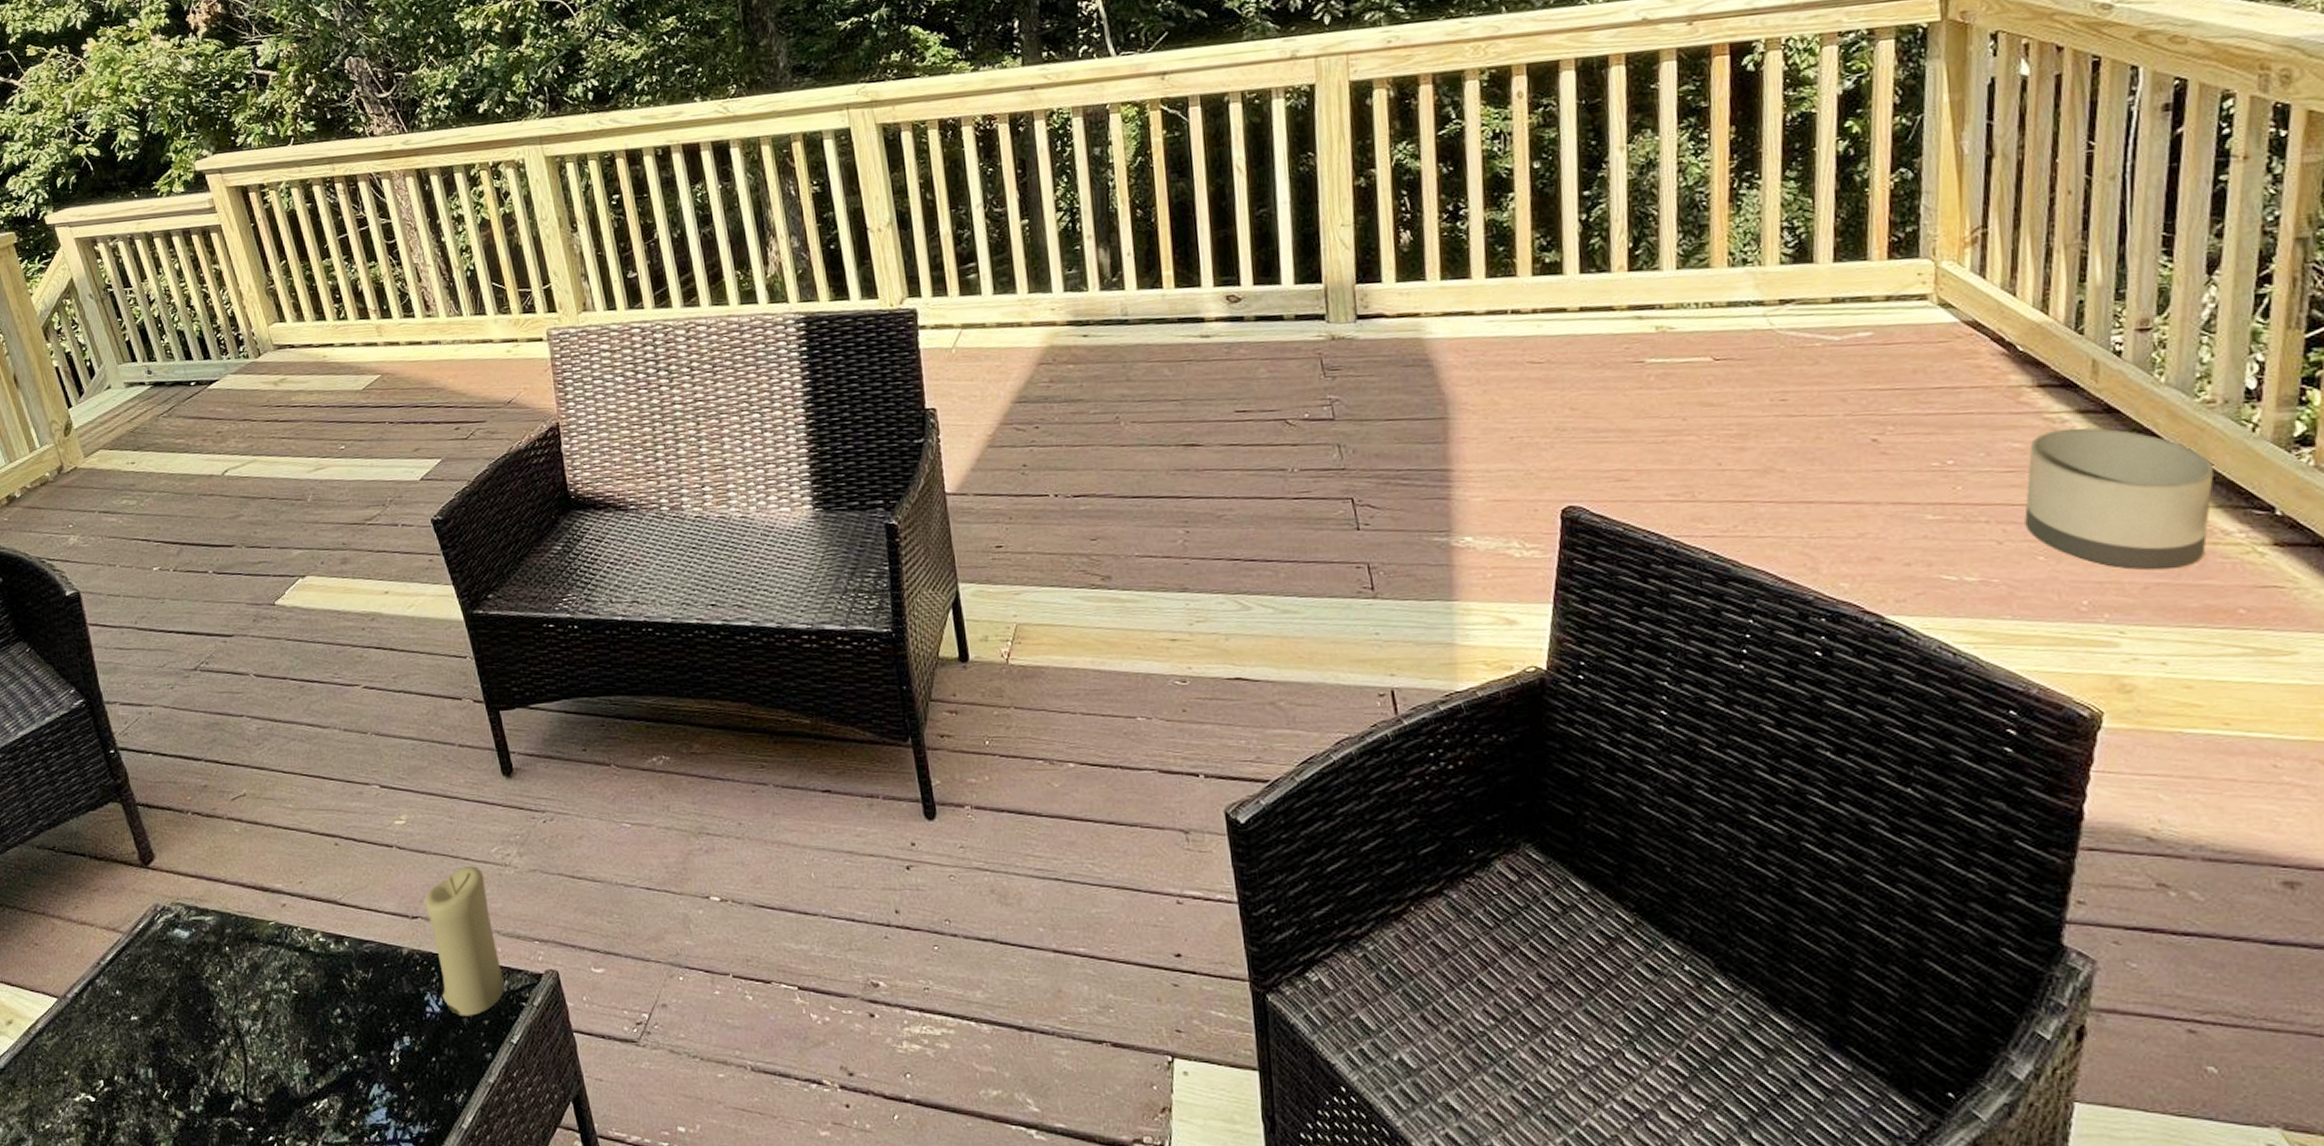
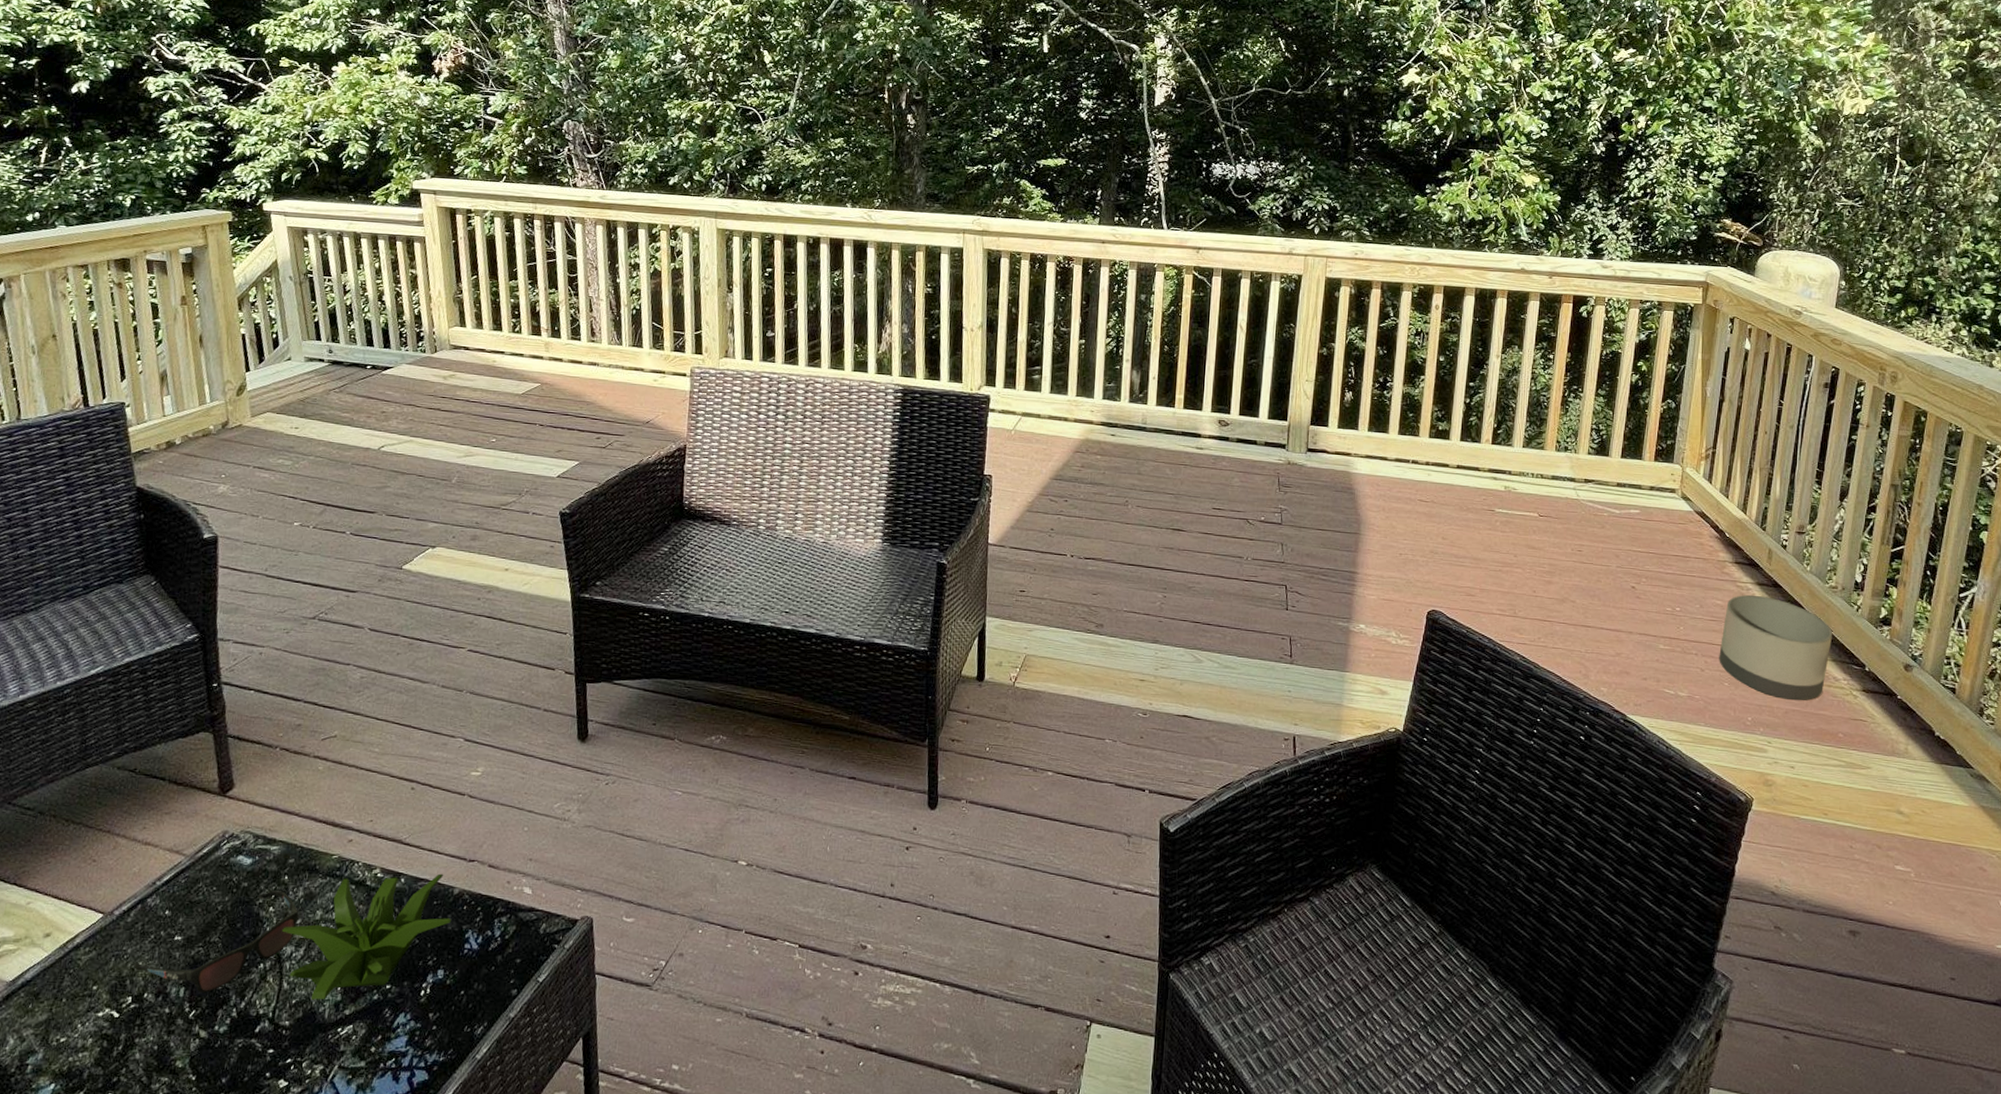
sunglasses: none [97,963,249,1074] -> present [133,890,299,994]
plant: none [234,933,406,1075] -> present [281,873,451,1000]
candle: present [424,866,506,1016] -> none [482,818,543,955]

